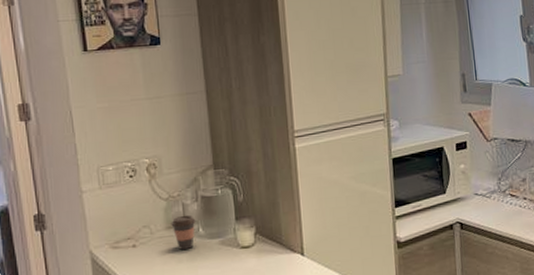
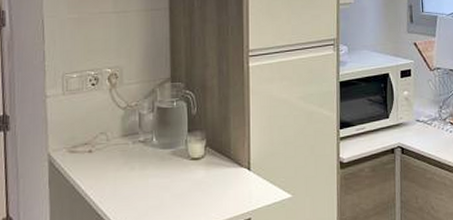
coffee cup: present [171,214,196,250] -> none [127,124,151,158]

